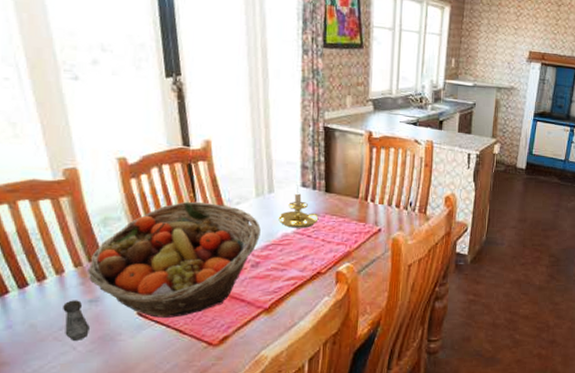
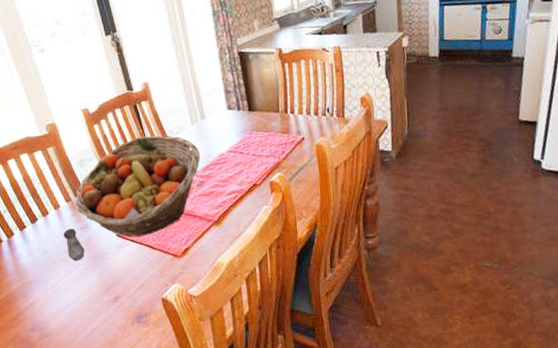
candle holder: present [278,183,321,228] -> none [213,107,249,148]

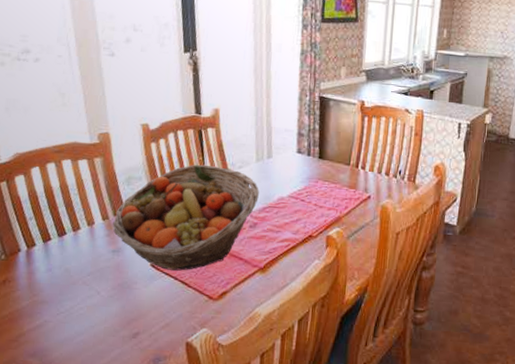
salt shaker: present [63,228,85,261] -> none [91,249,112,286]

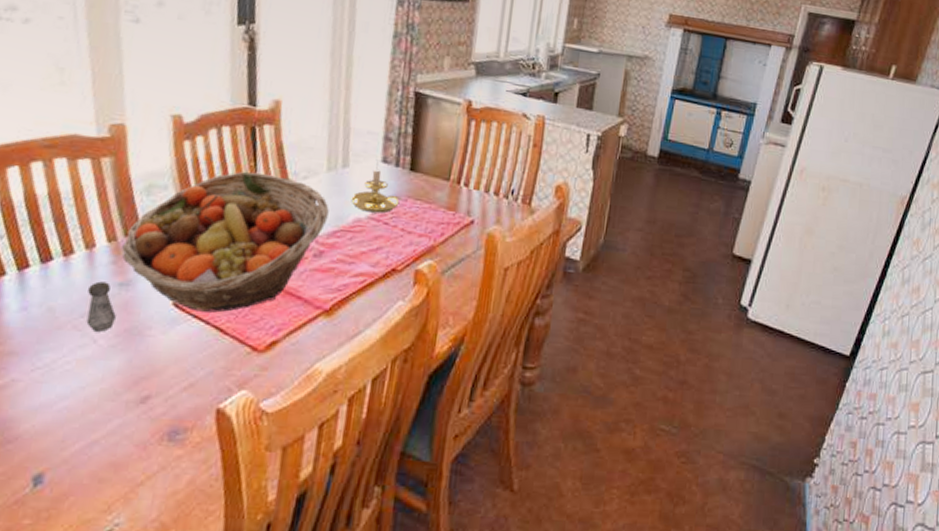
salt shaker: none [91,249,112,286] -> present [86,281,116,332]
candle holder: none [275,150,315,193] -> present [351,158,403,214]

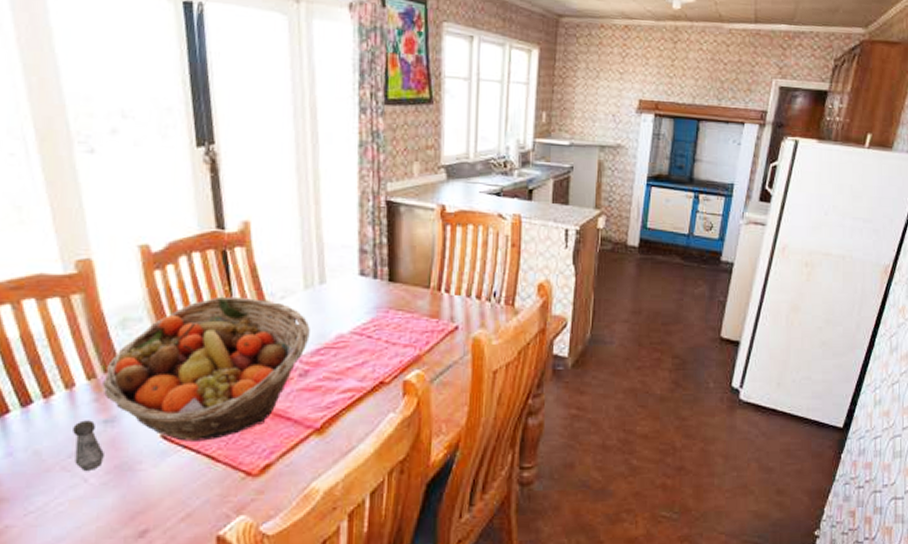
candle holder: present [351,158,403,214] -> none [332,271,384,327]

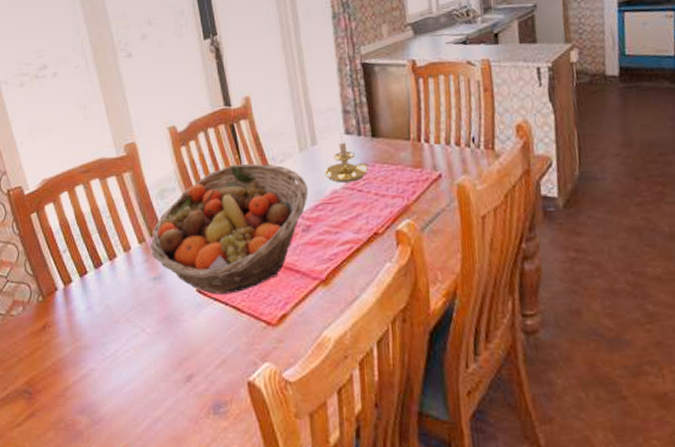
salt shaker: present [73,420,104,471] -> none [132,278,155,322]
candle holder: none [332,271,384,327] -> present [325,131,371,183]

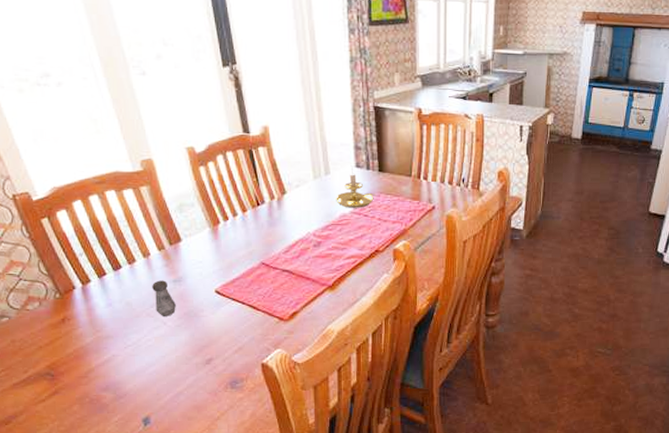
salt shaker: none [132,278,155,322] -> present [152,280,176,316]
fruit basket: present [150,163,308,294] -> none [170,186,320,295]

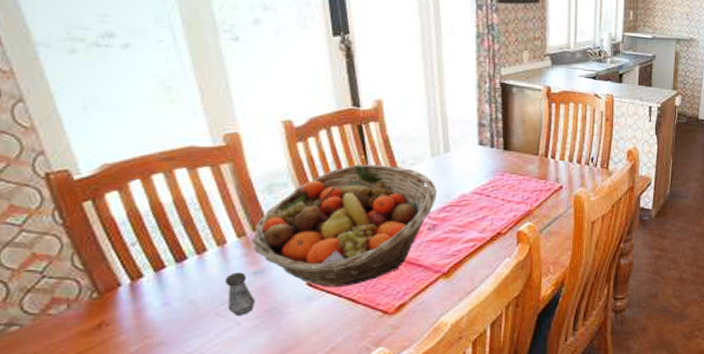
fruit basket: none [170,186,320,295] -> present [252,164,437,287]
candle holder: present [336,164,376,208] -> none [455,142,500,188]

